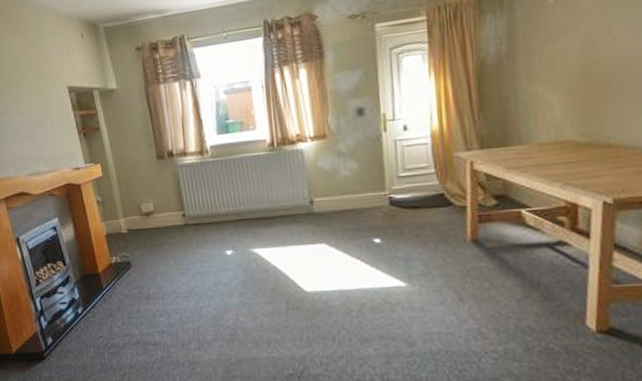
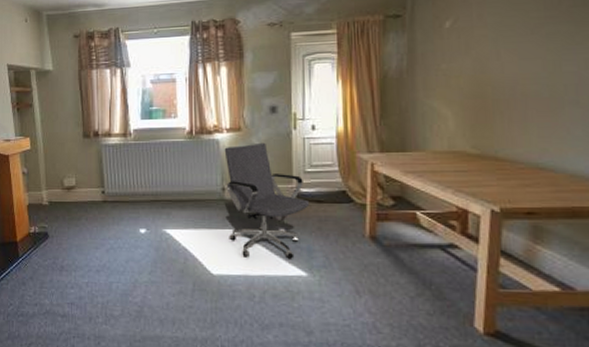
office chair: none [309,148,406,272] -> present [224,142,310,259]

